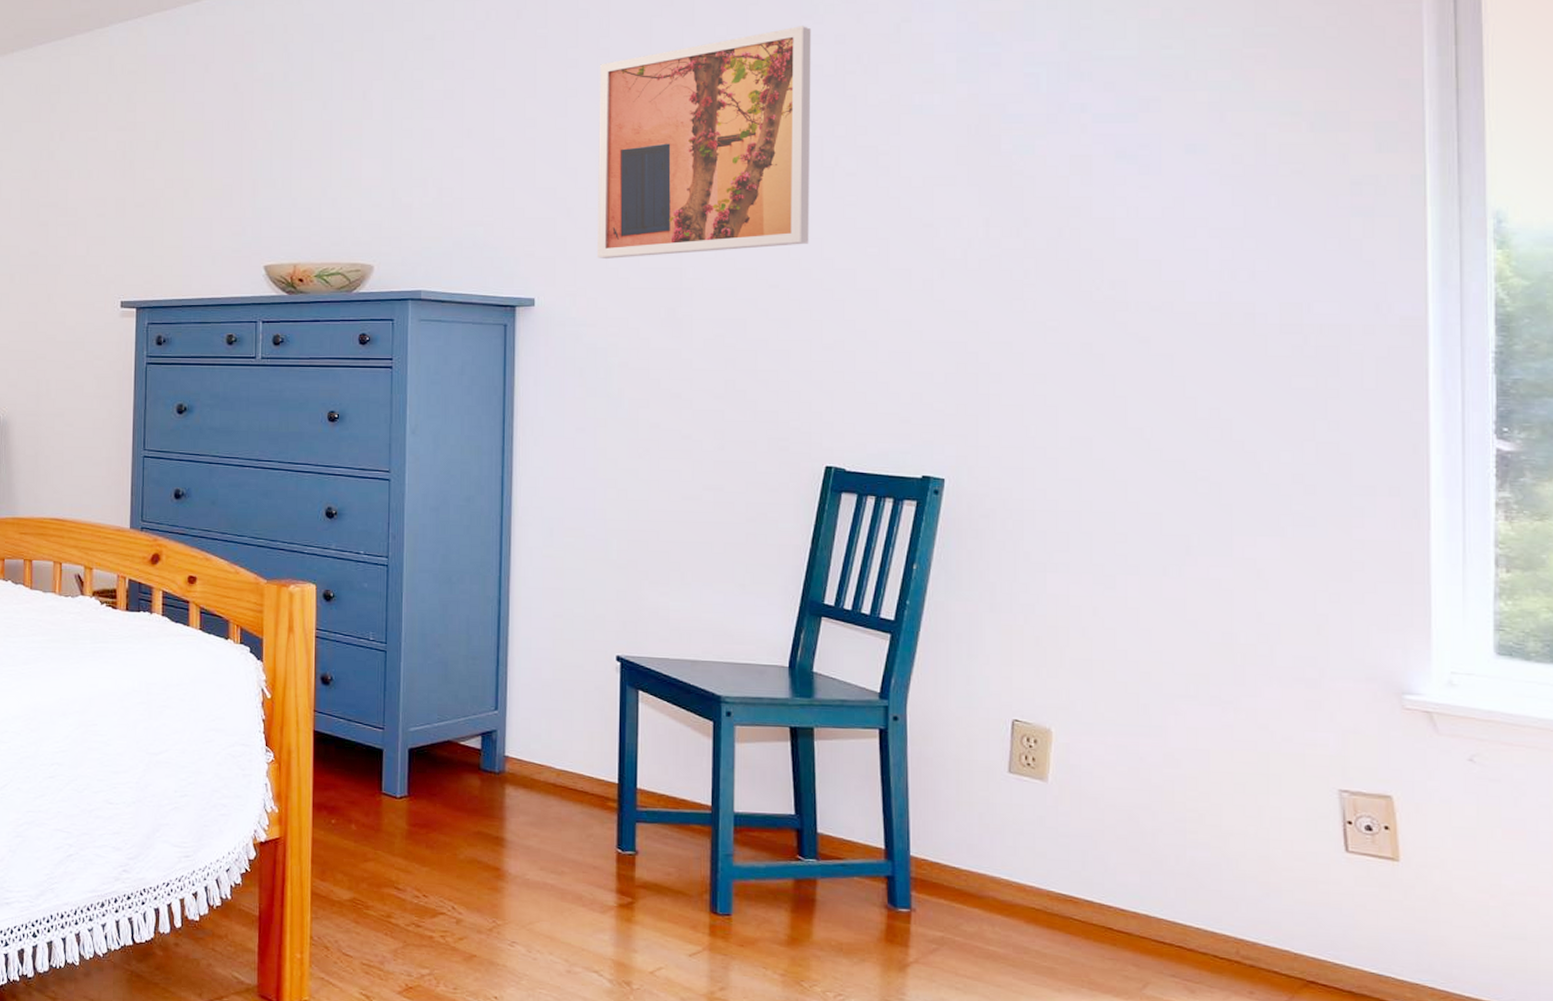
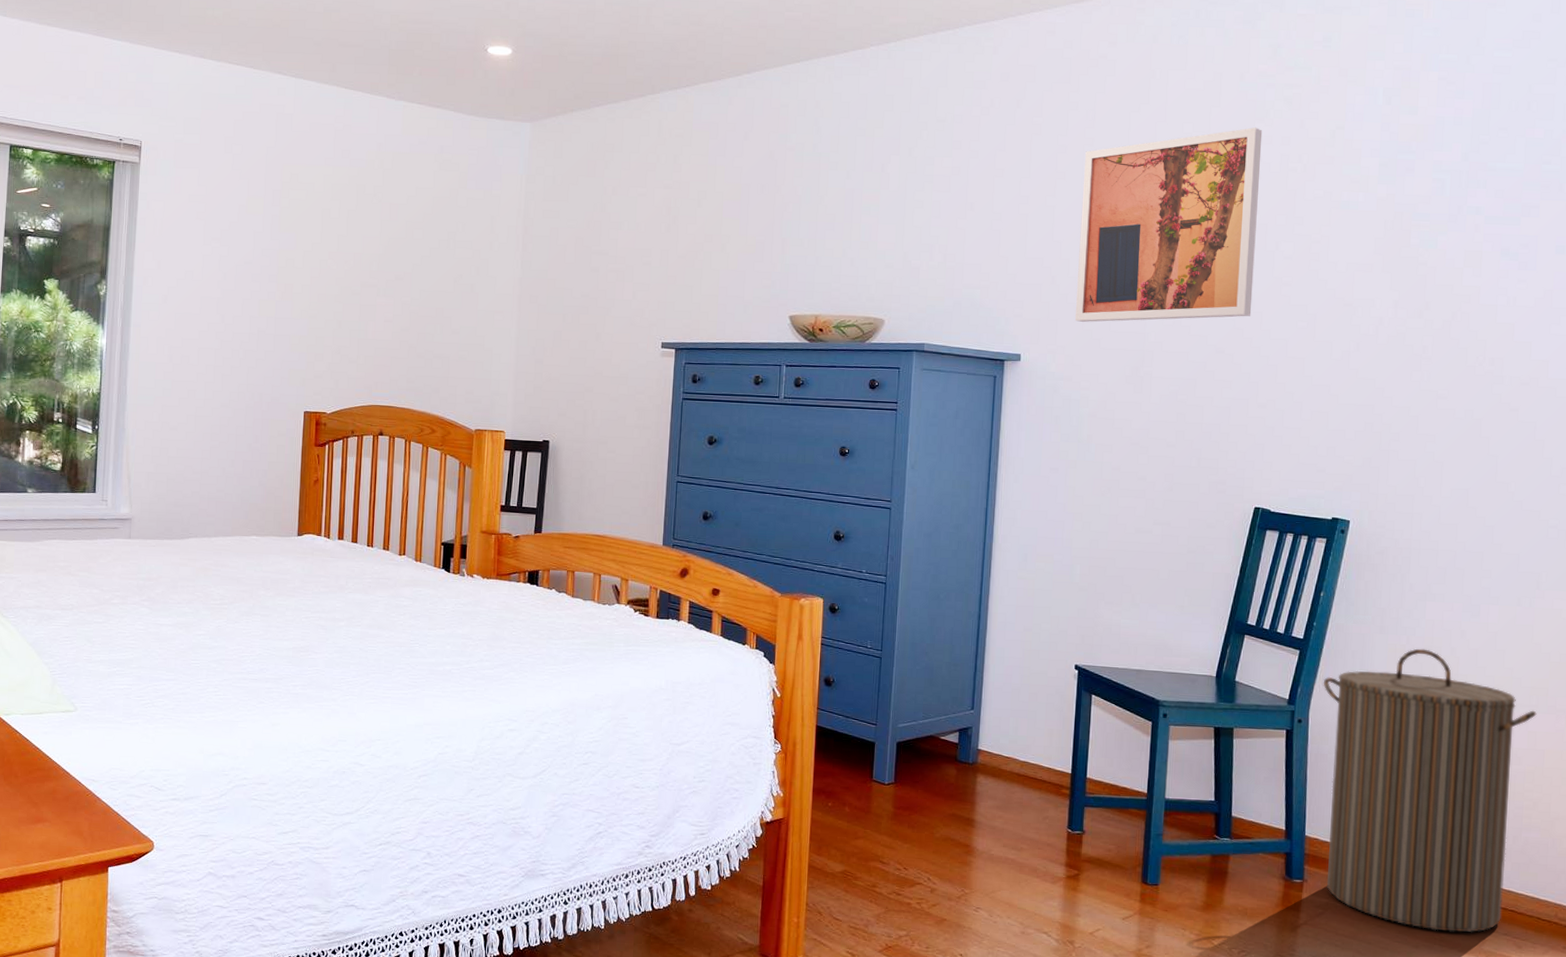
laundry hamper: none [922,629,1196,973] -> present [1323,648,1537,932]

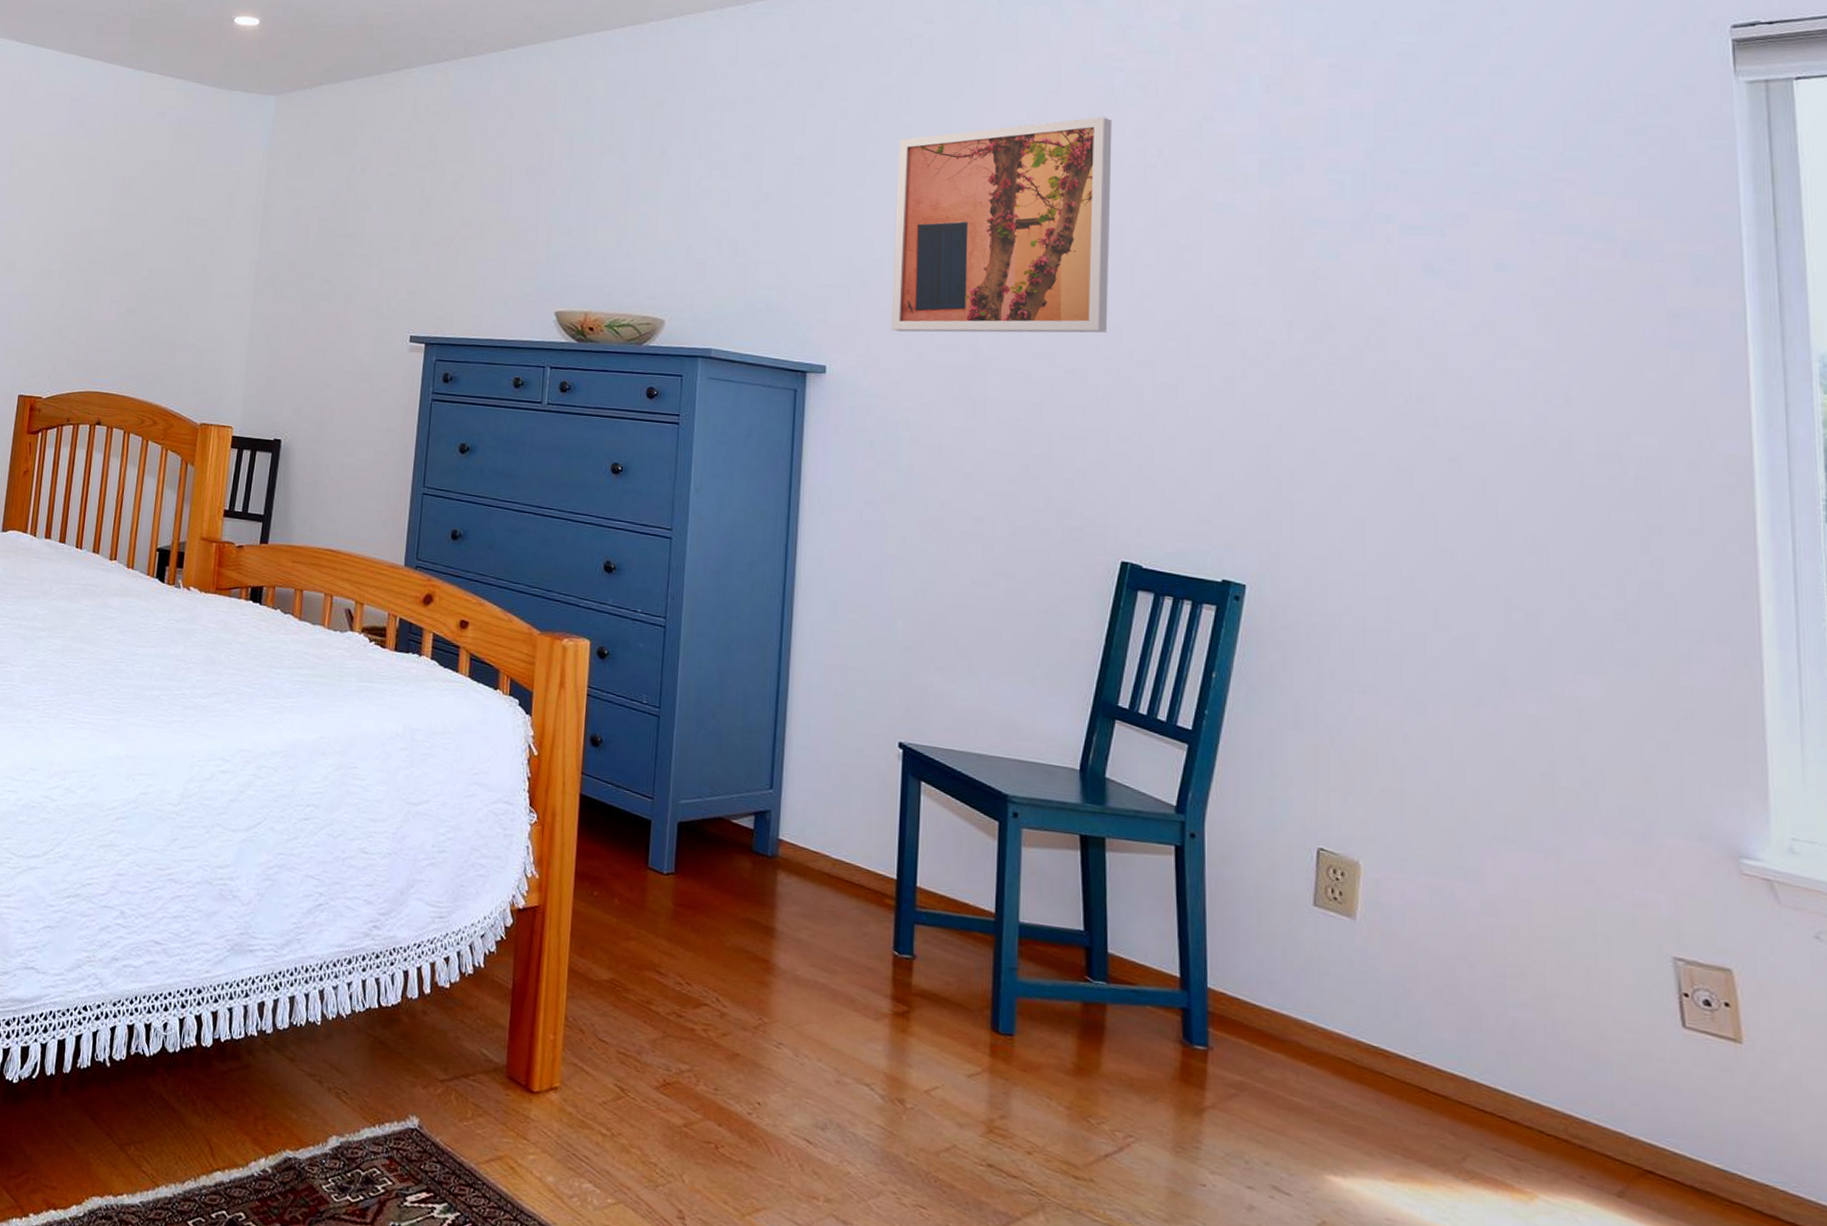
laundry hamper: present [1323,648,1537,932] -> none [1221,753,1516,1143]

